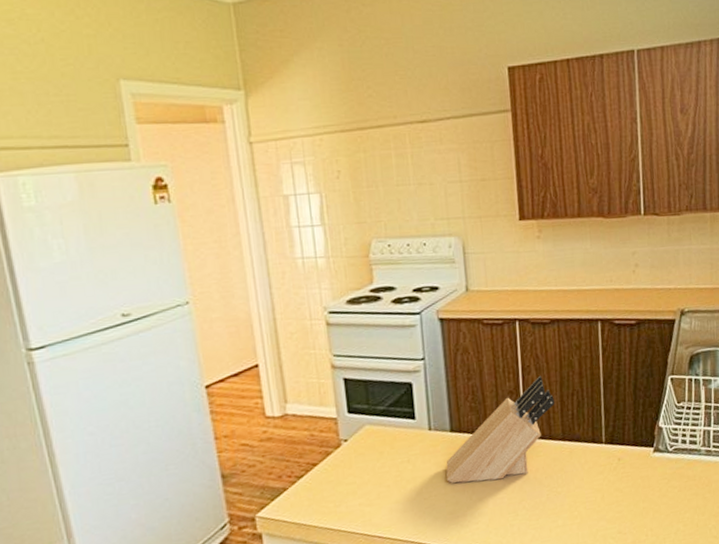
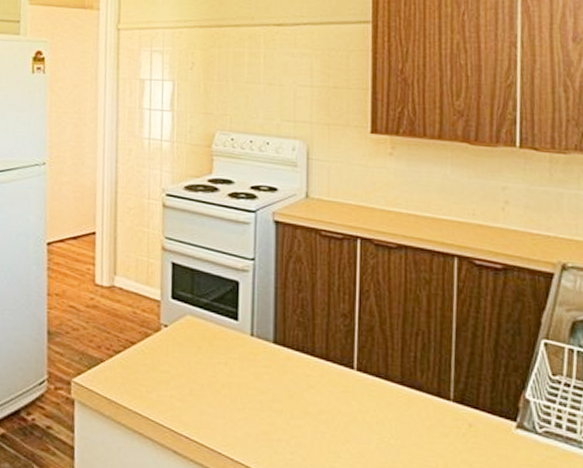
knife block: present [446,375,554,483] -> none [263,304,394,412]

